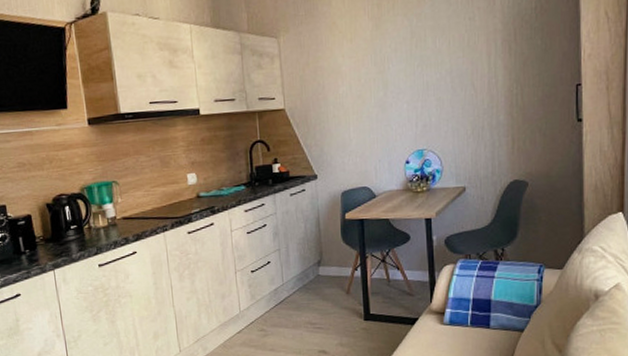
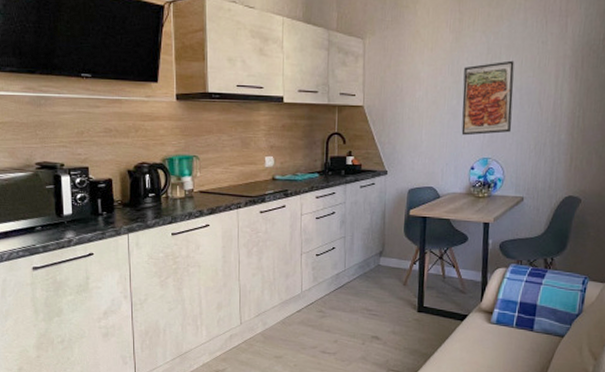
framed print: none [388,42,446,128] -> present [461,60,515,136]

